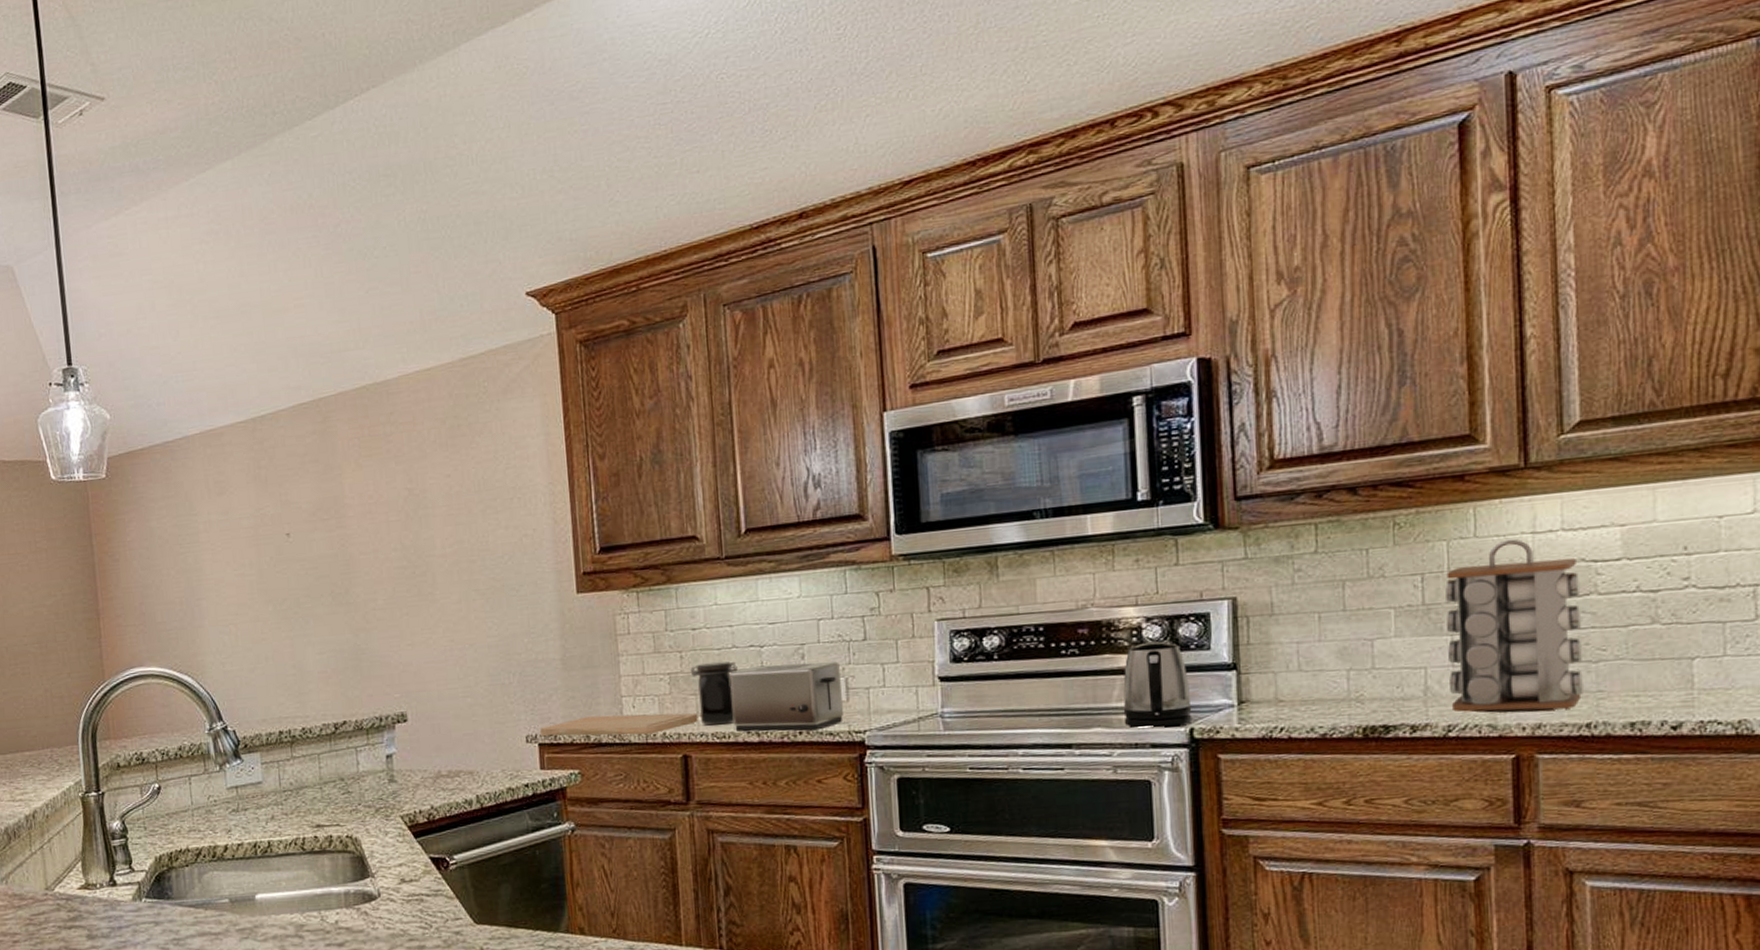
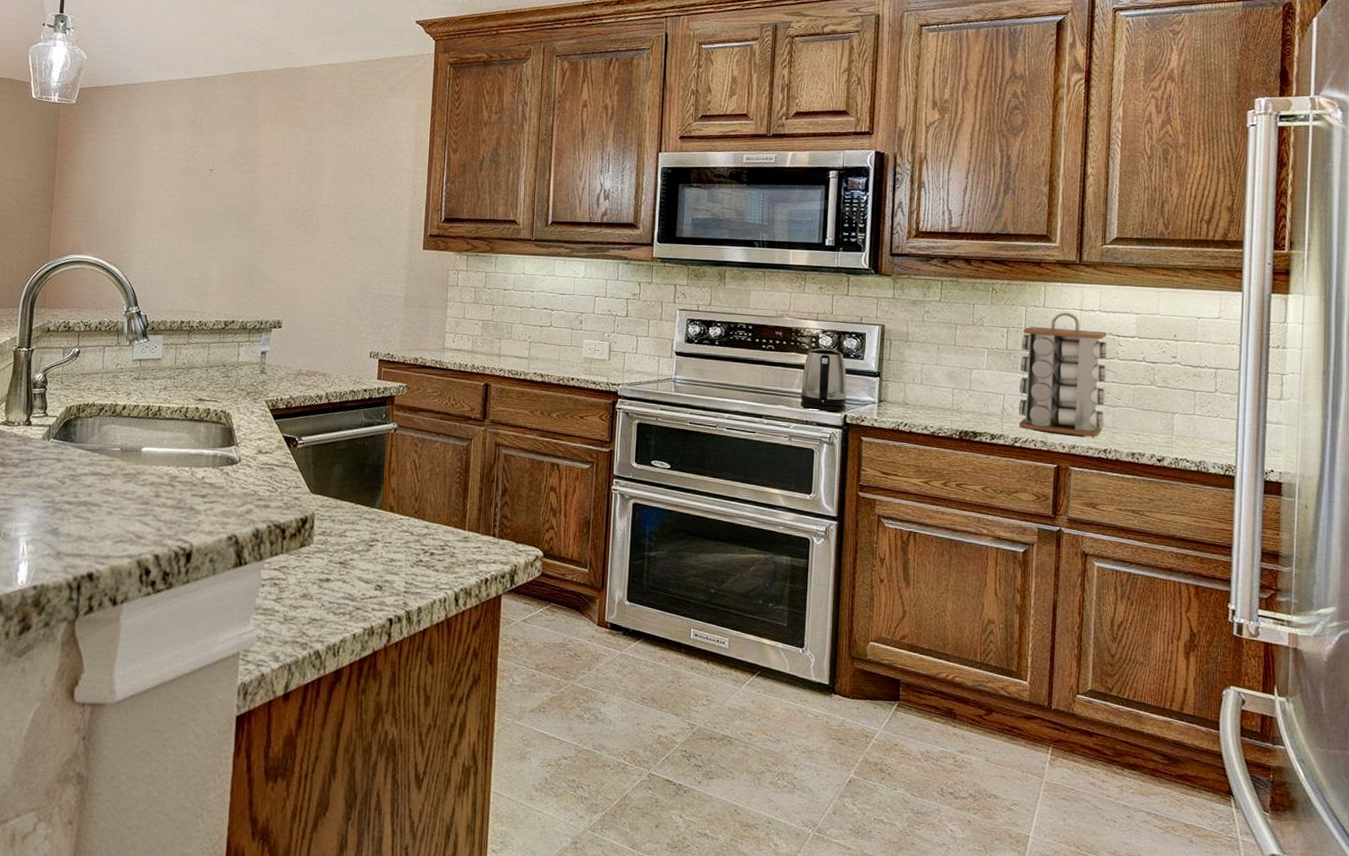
cutting board: present [540,713,698,737] -> none [381,344,500,365]
jar: present [690,661,738,727] -> none [498,316,533,366]
toaster: present [729,661,844,732] -> none [525,324,607,379]

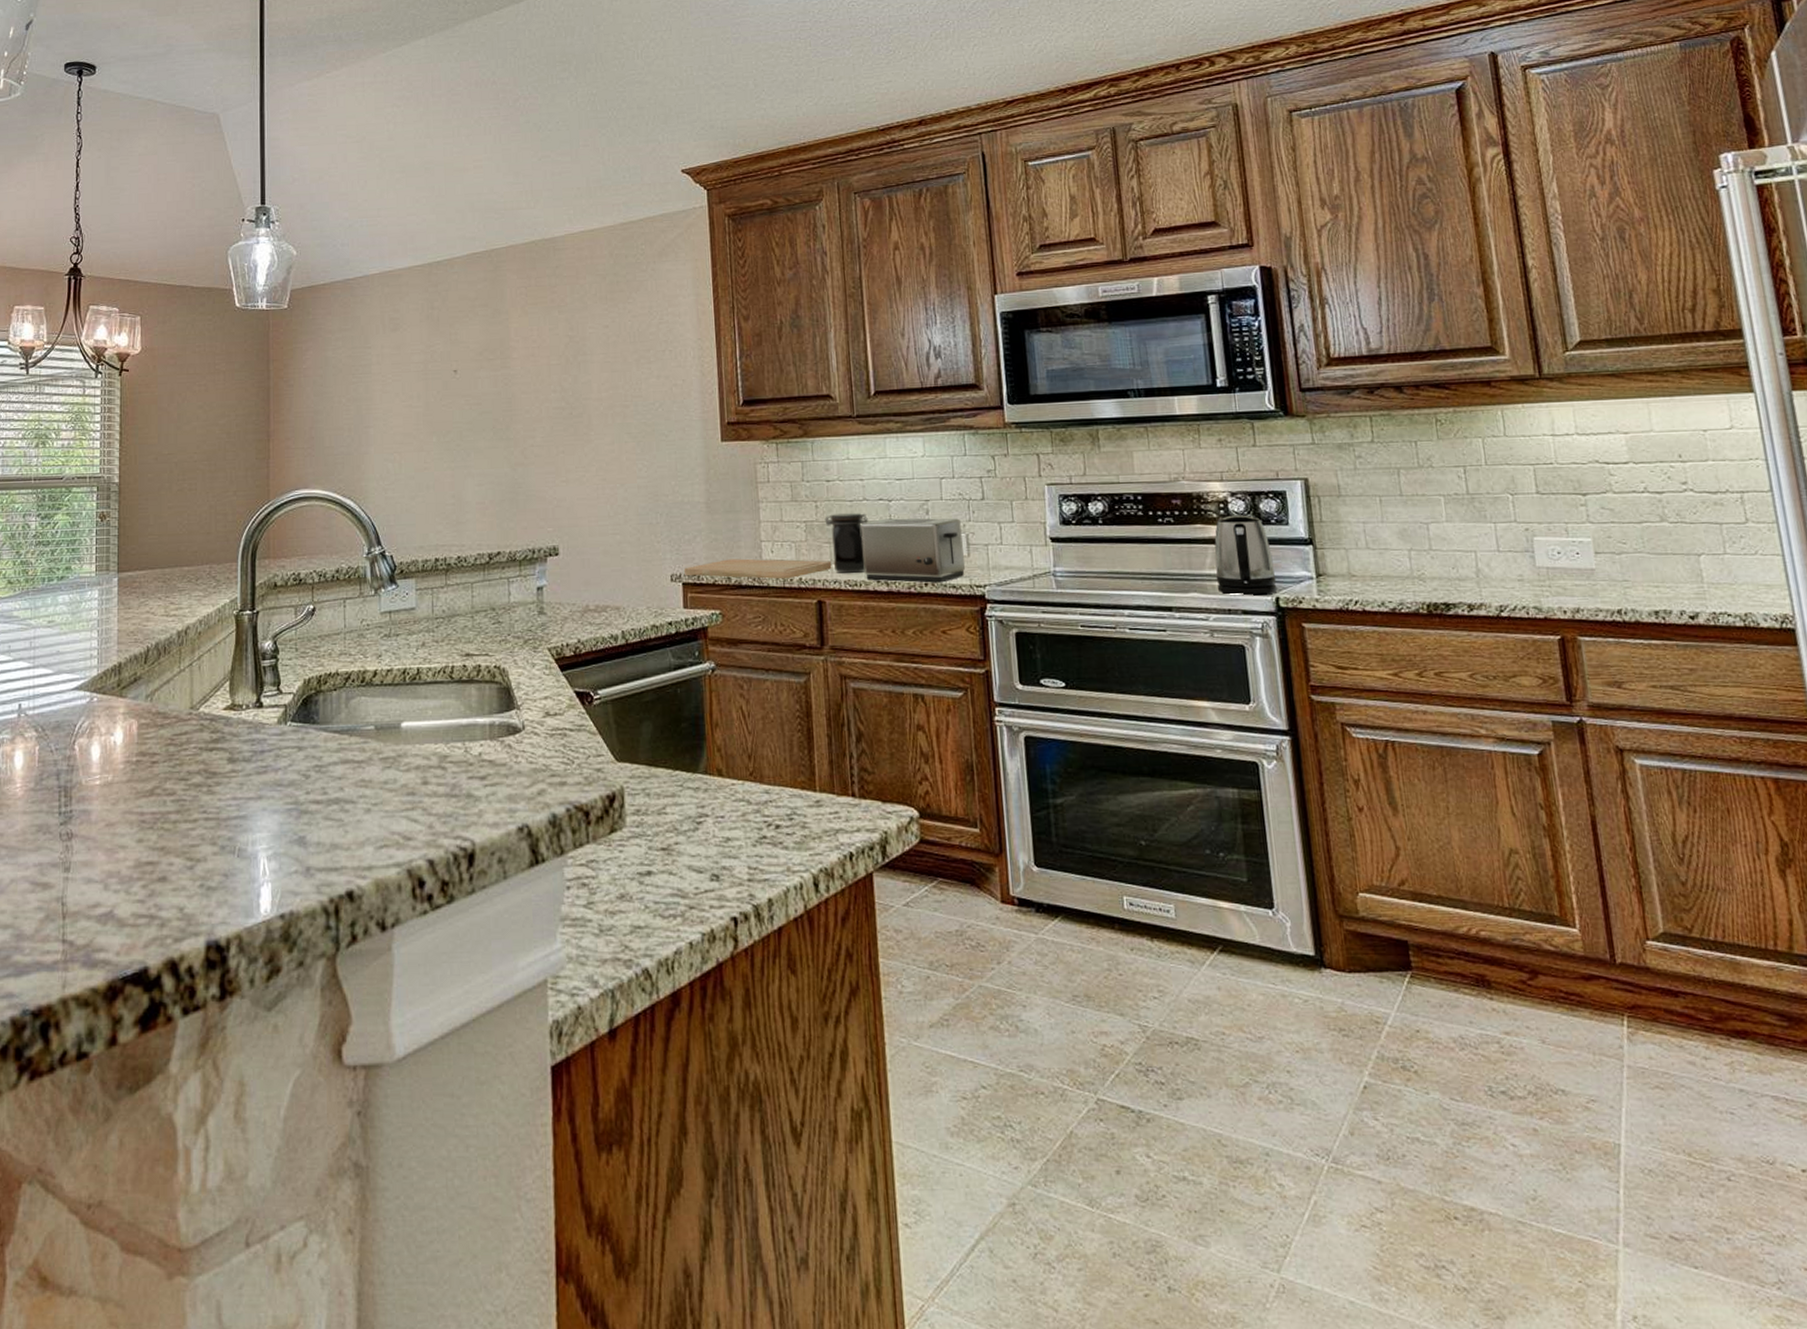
cutting board: none [381,344,500,365] -> present [684,558,832,580]
jar: none [498,316,533,366] -> present [824,512,868,574]
toaster: none [525,324,607,379] -> present [860,518,966,583]
spice rack: present [1019,312,1108,437] -> none [1484,439,1612,597]

